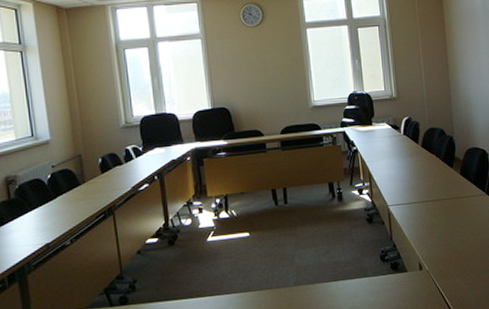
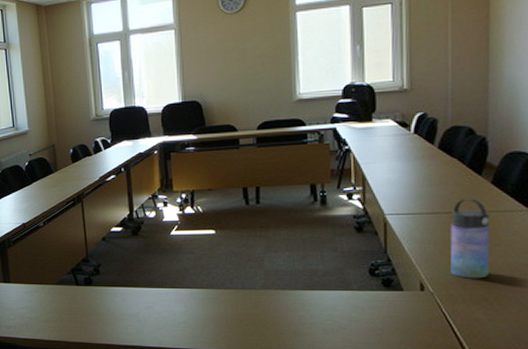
water bottle: none [435,187,465,255] -> present [450,198,490,279]

